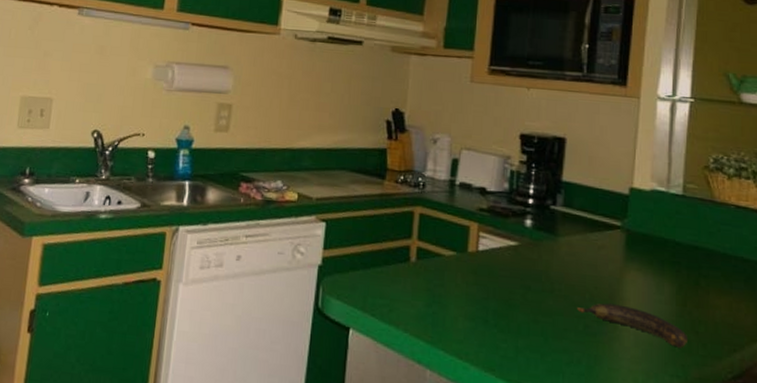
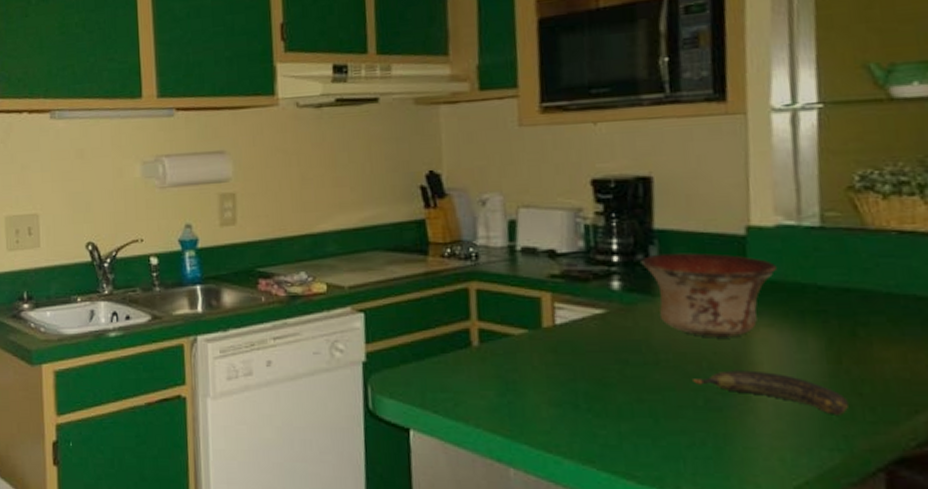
bowl: none [549,201,648,276] -> present [641,253,776,337]

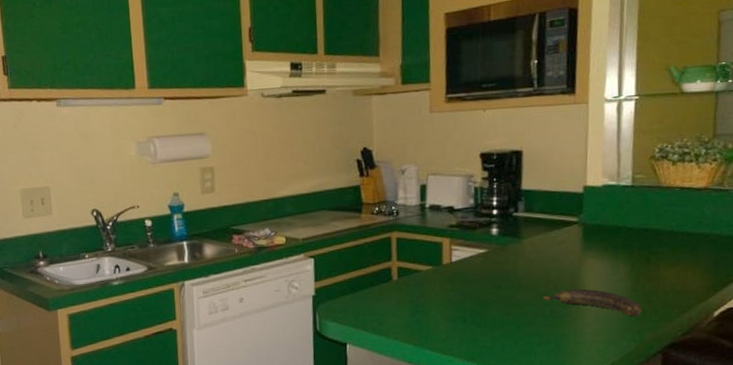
bowl: present [641,253,776,337] -> none [512,206,602,266]

